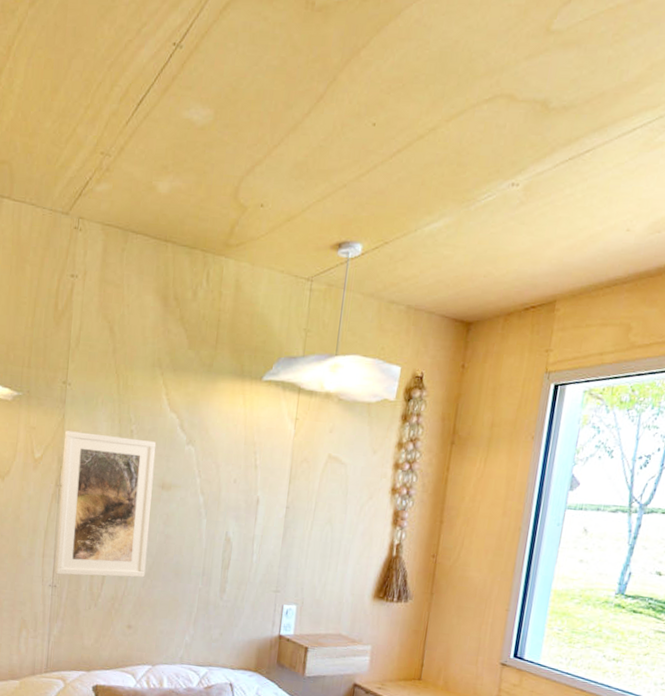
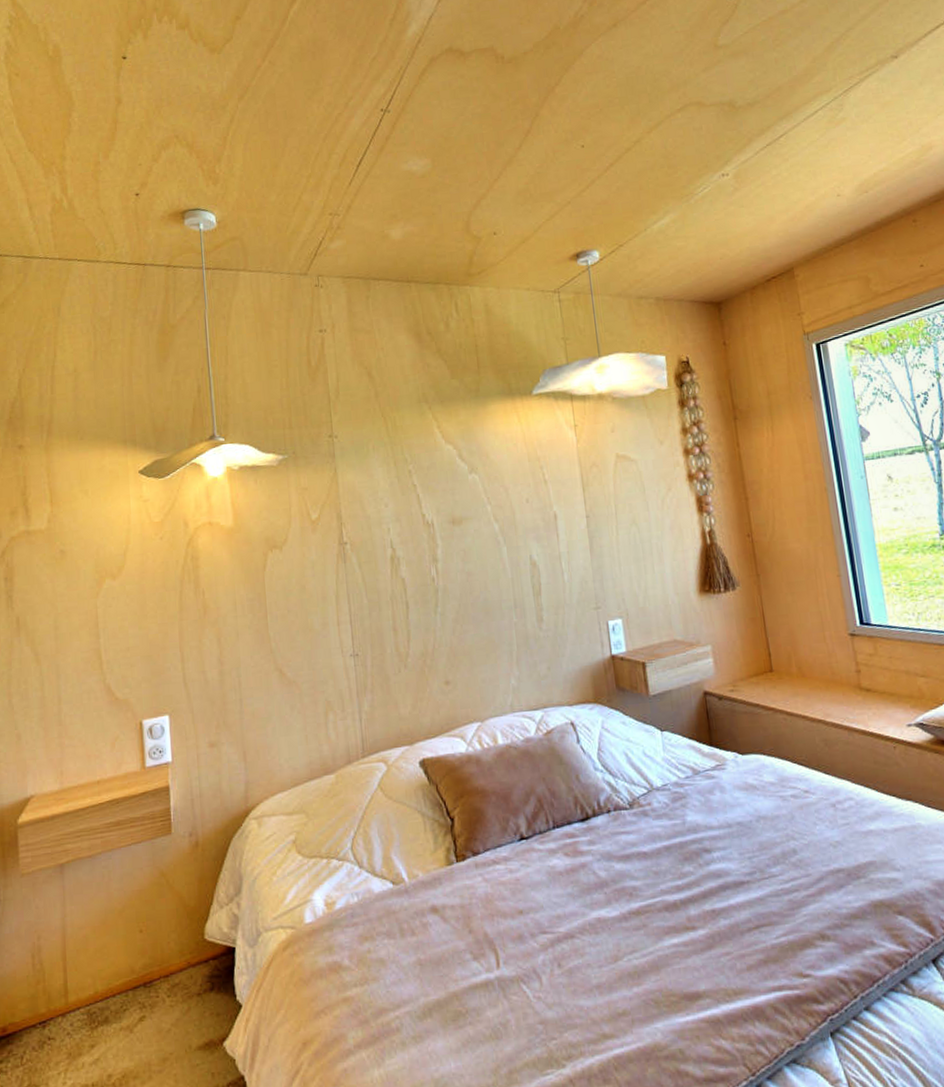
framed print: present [55,431,157,578] -> none [340,477,453,641]

